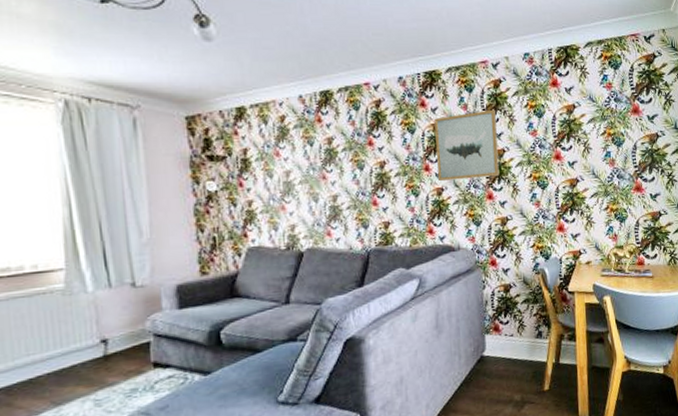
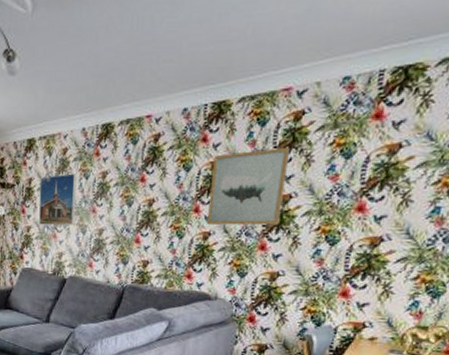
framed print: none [257,141,305,198] -> present [39,173,77,226]

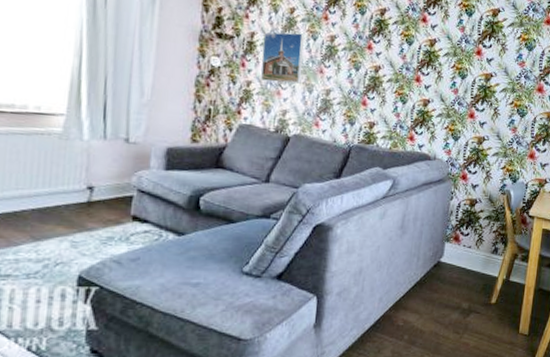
wall art: present [207,147,290,226] -> none [427,34,490,98]

